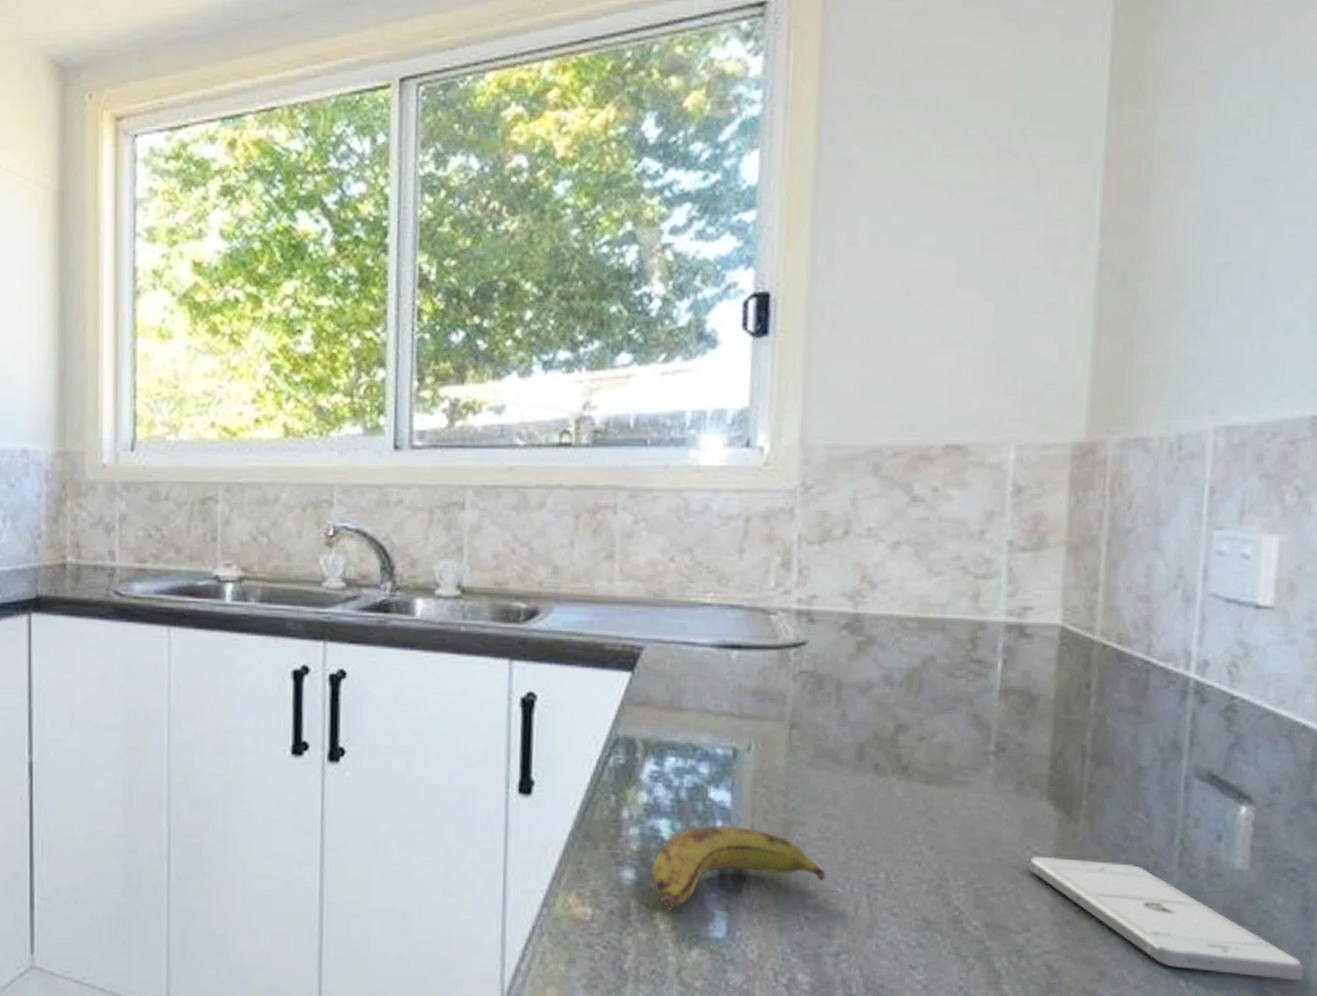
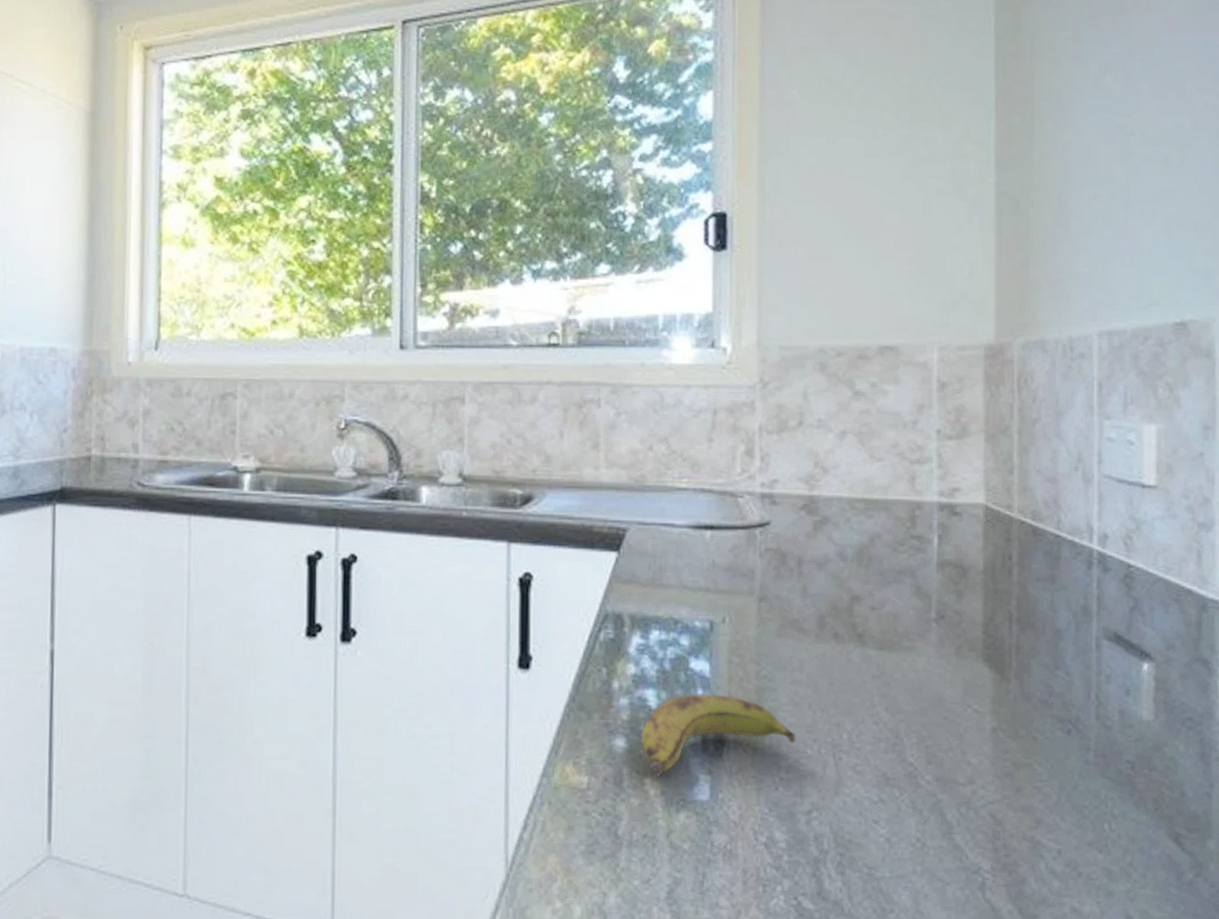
smartphone: present [1029,856,1305,981] -> none [971,713,1207,821]

